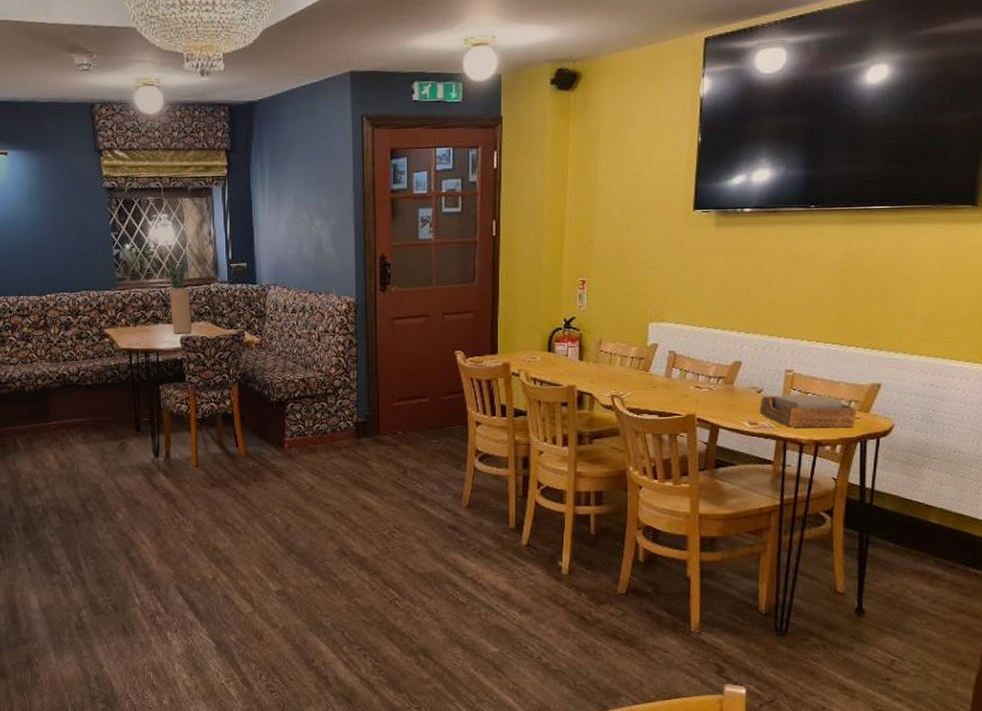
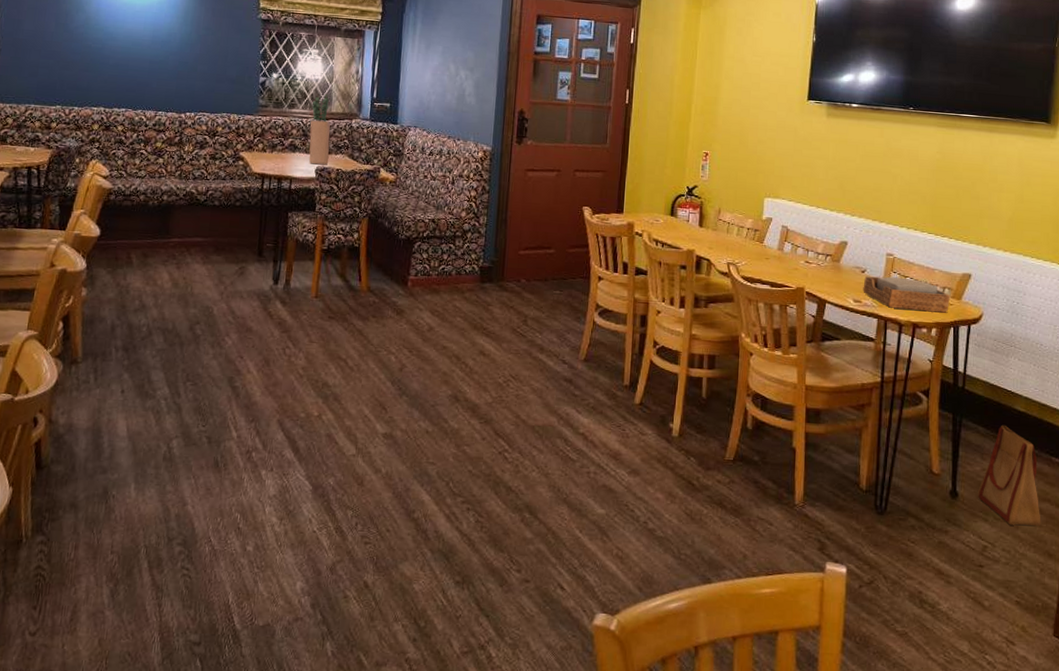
shopping bag: none [885,538,955,638] -> present [977,424,1041,527]

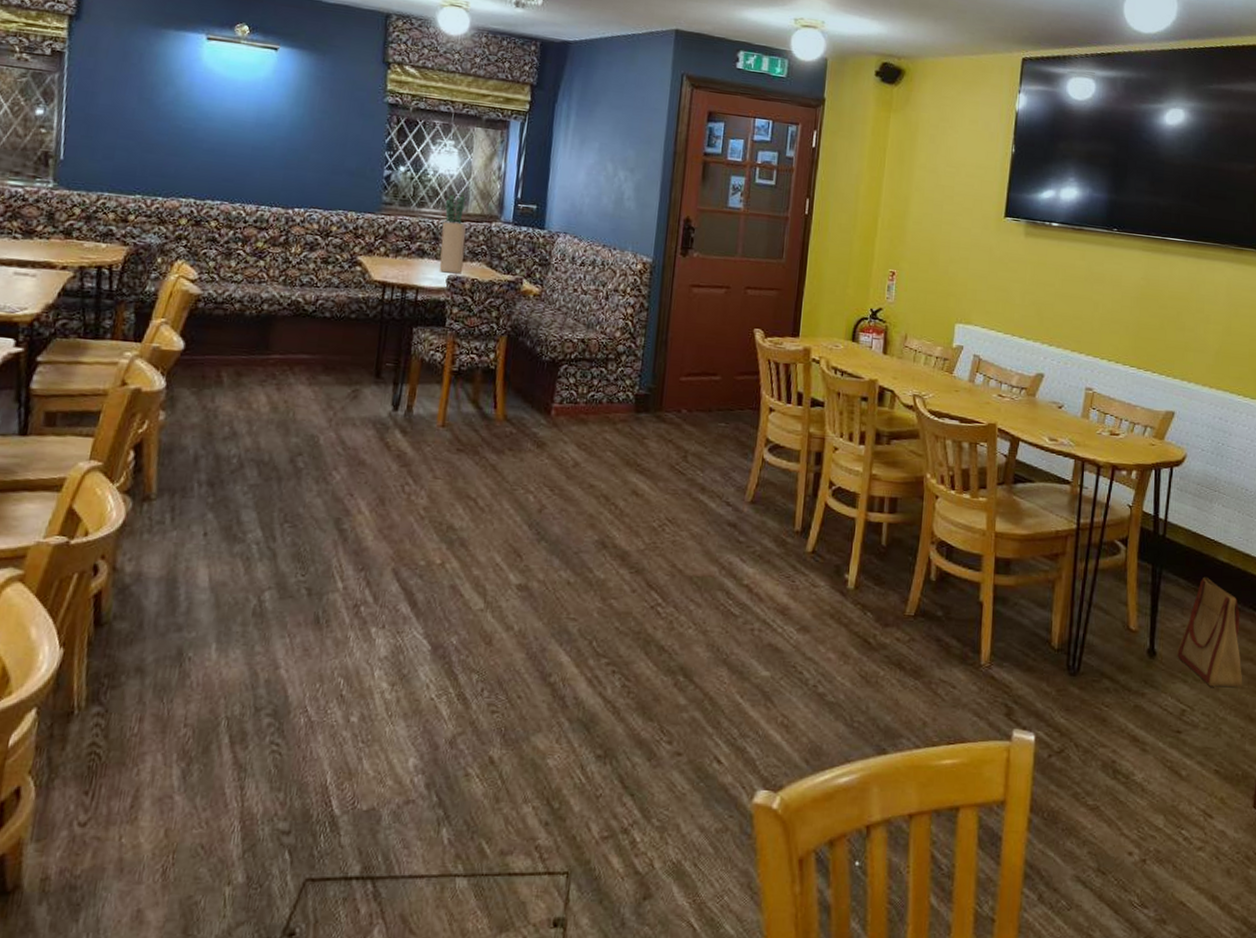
napkin holder: present [863,276,950,313] -> none [1059,412,1152,454]

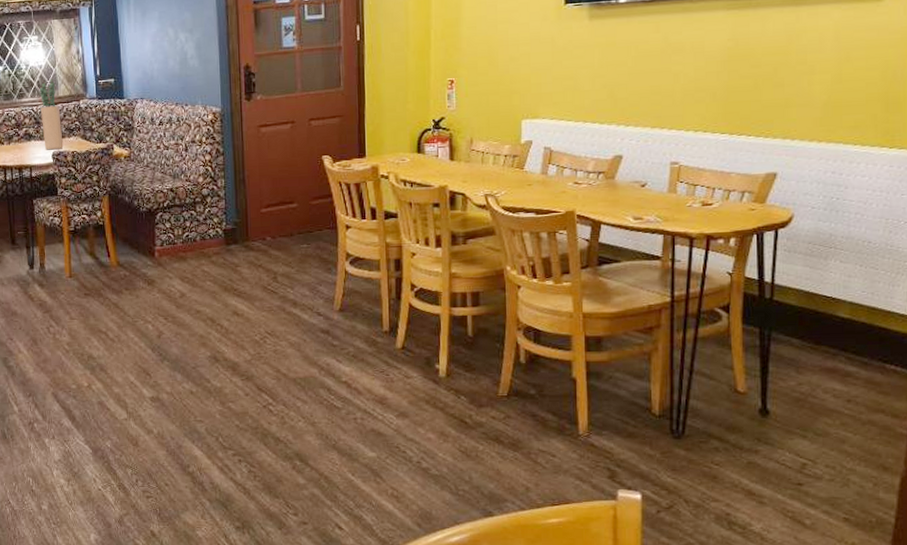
shopping bag: present [1176,576,1243,688] -> none [792,334,874,440]

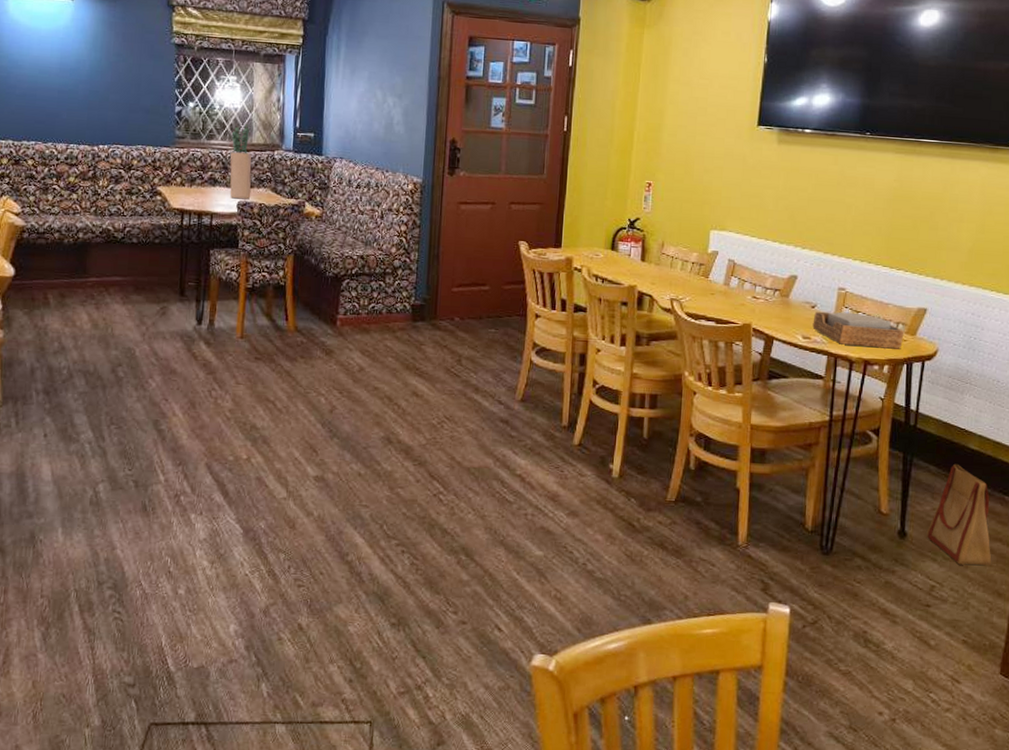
napkin holder: none [644,186,751,221] -> present [812,311,904,349]
shopping bag: none [792,334,874,440] -> present [926,463,992,566]

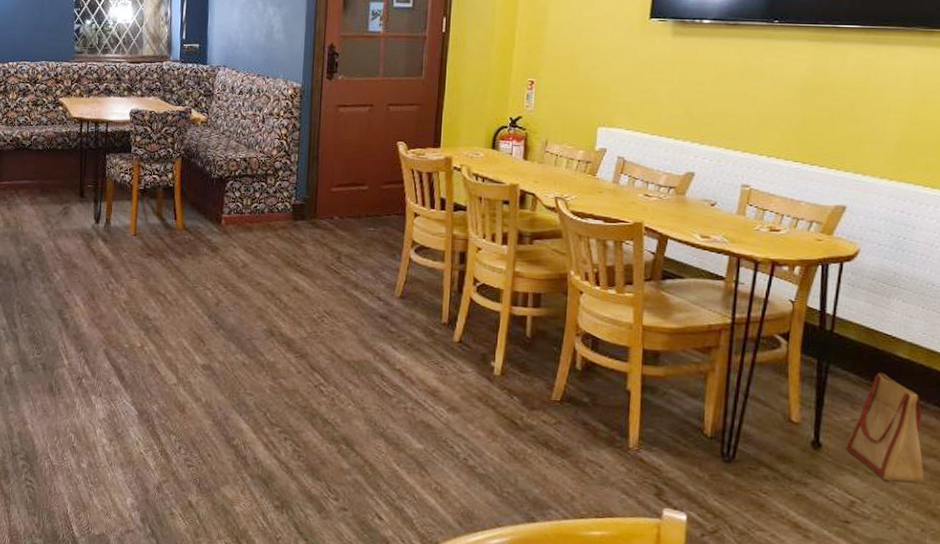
vase: present [229,122,252,200] -> none [123,36,143,108]
napkin holder: present [812,311,904,349] -> none [712,209,818,249]

